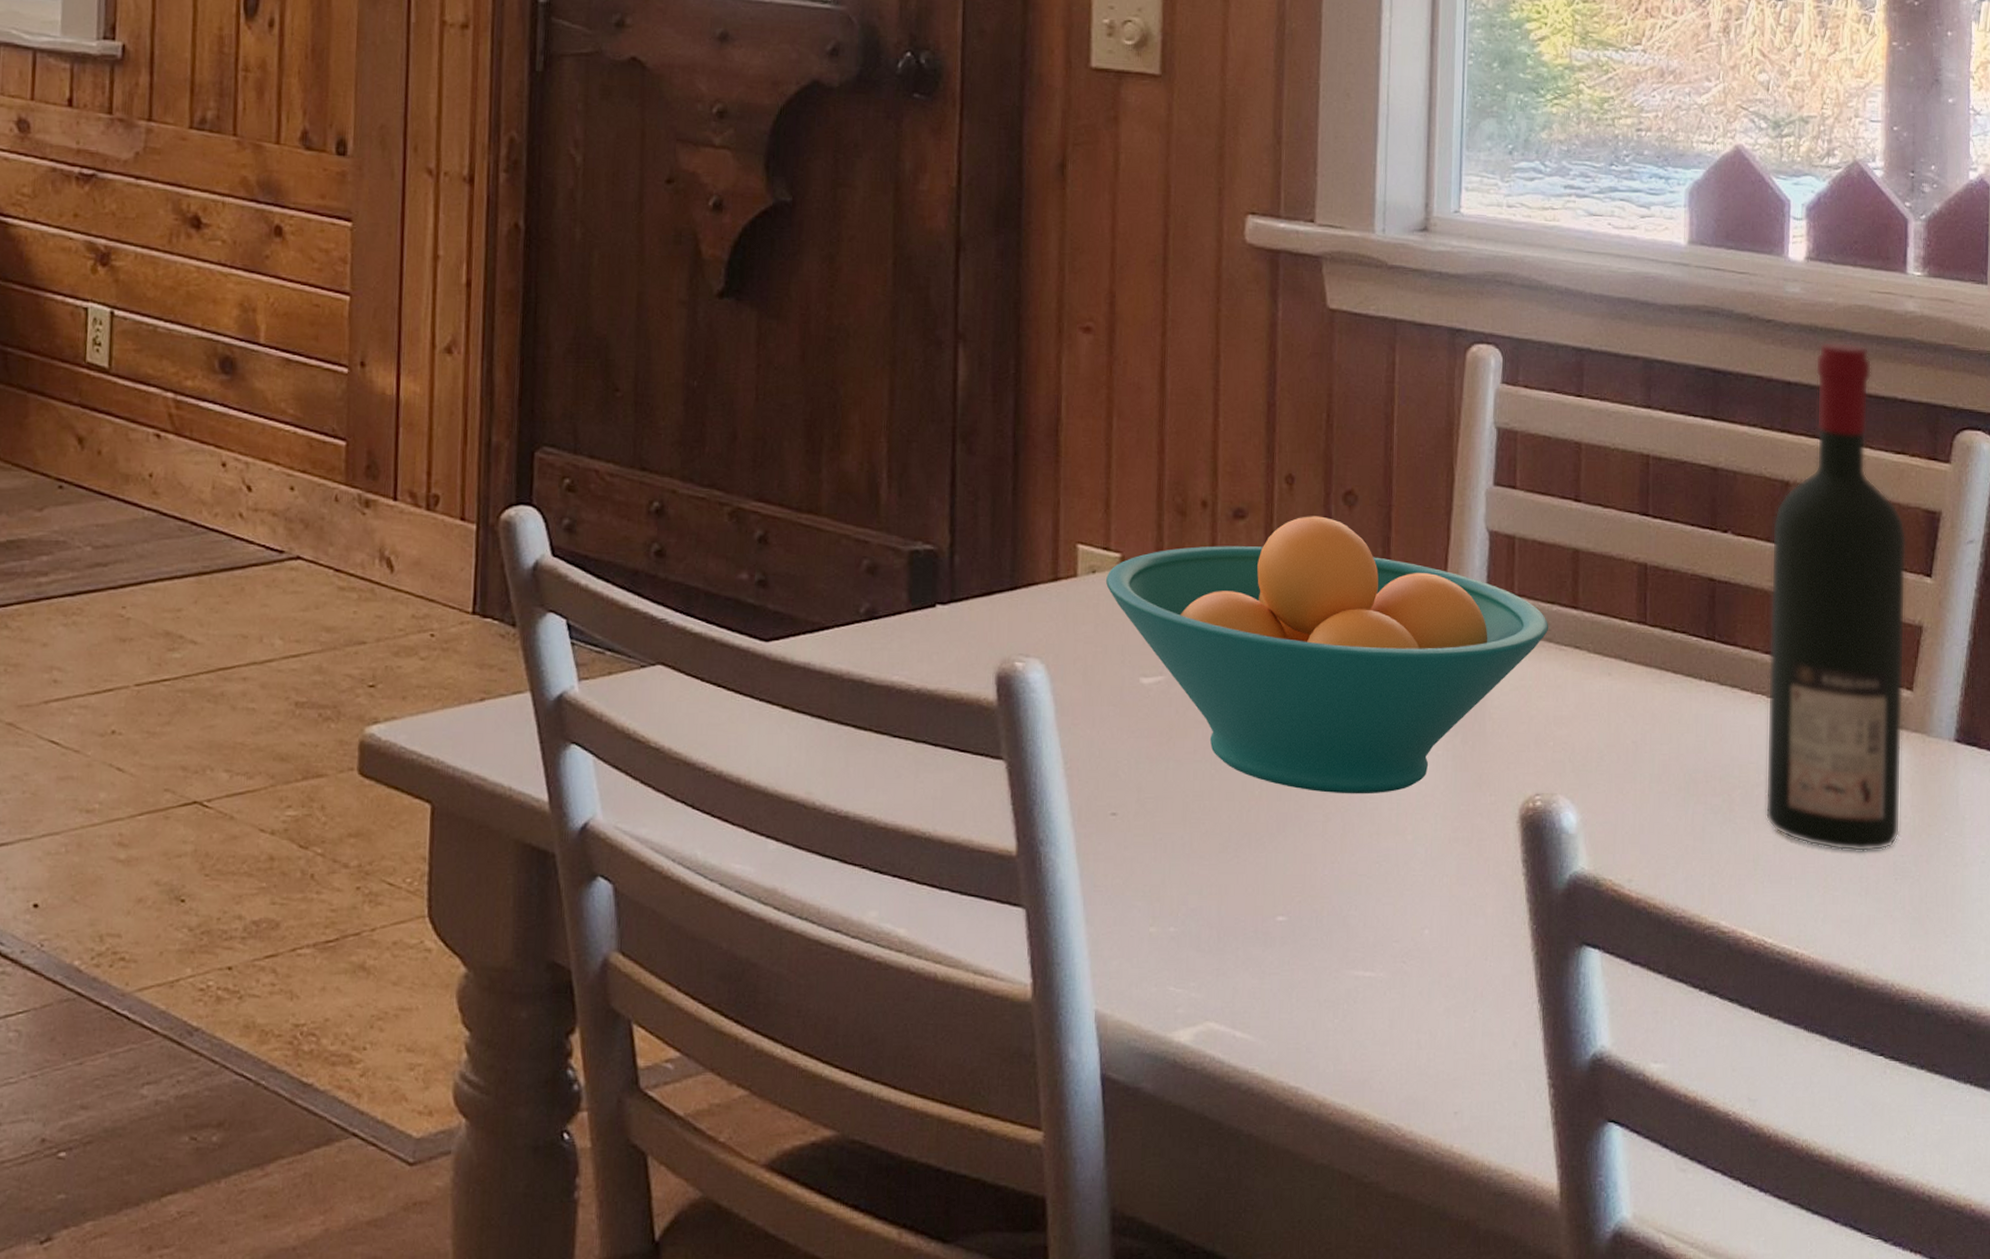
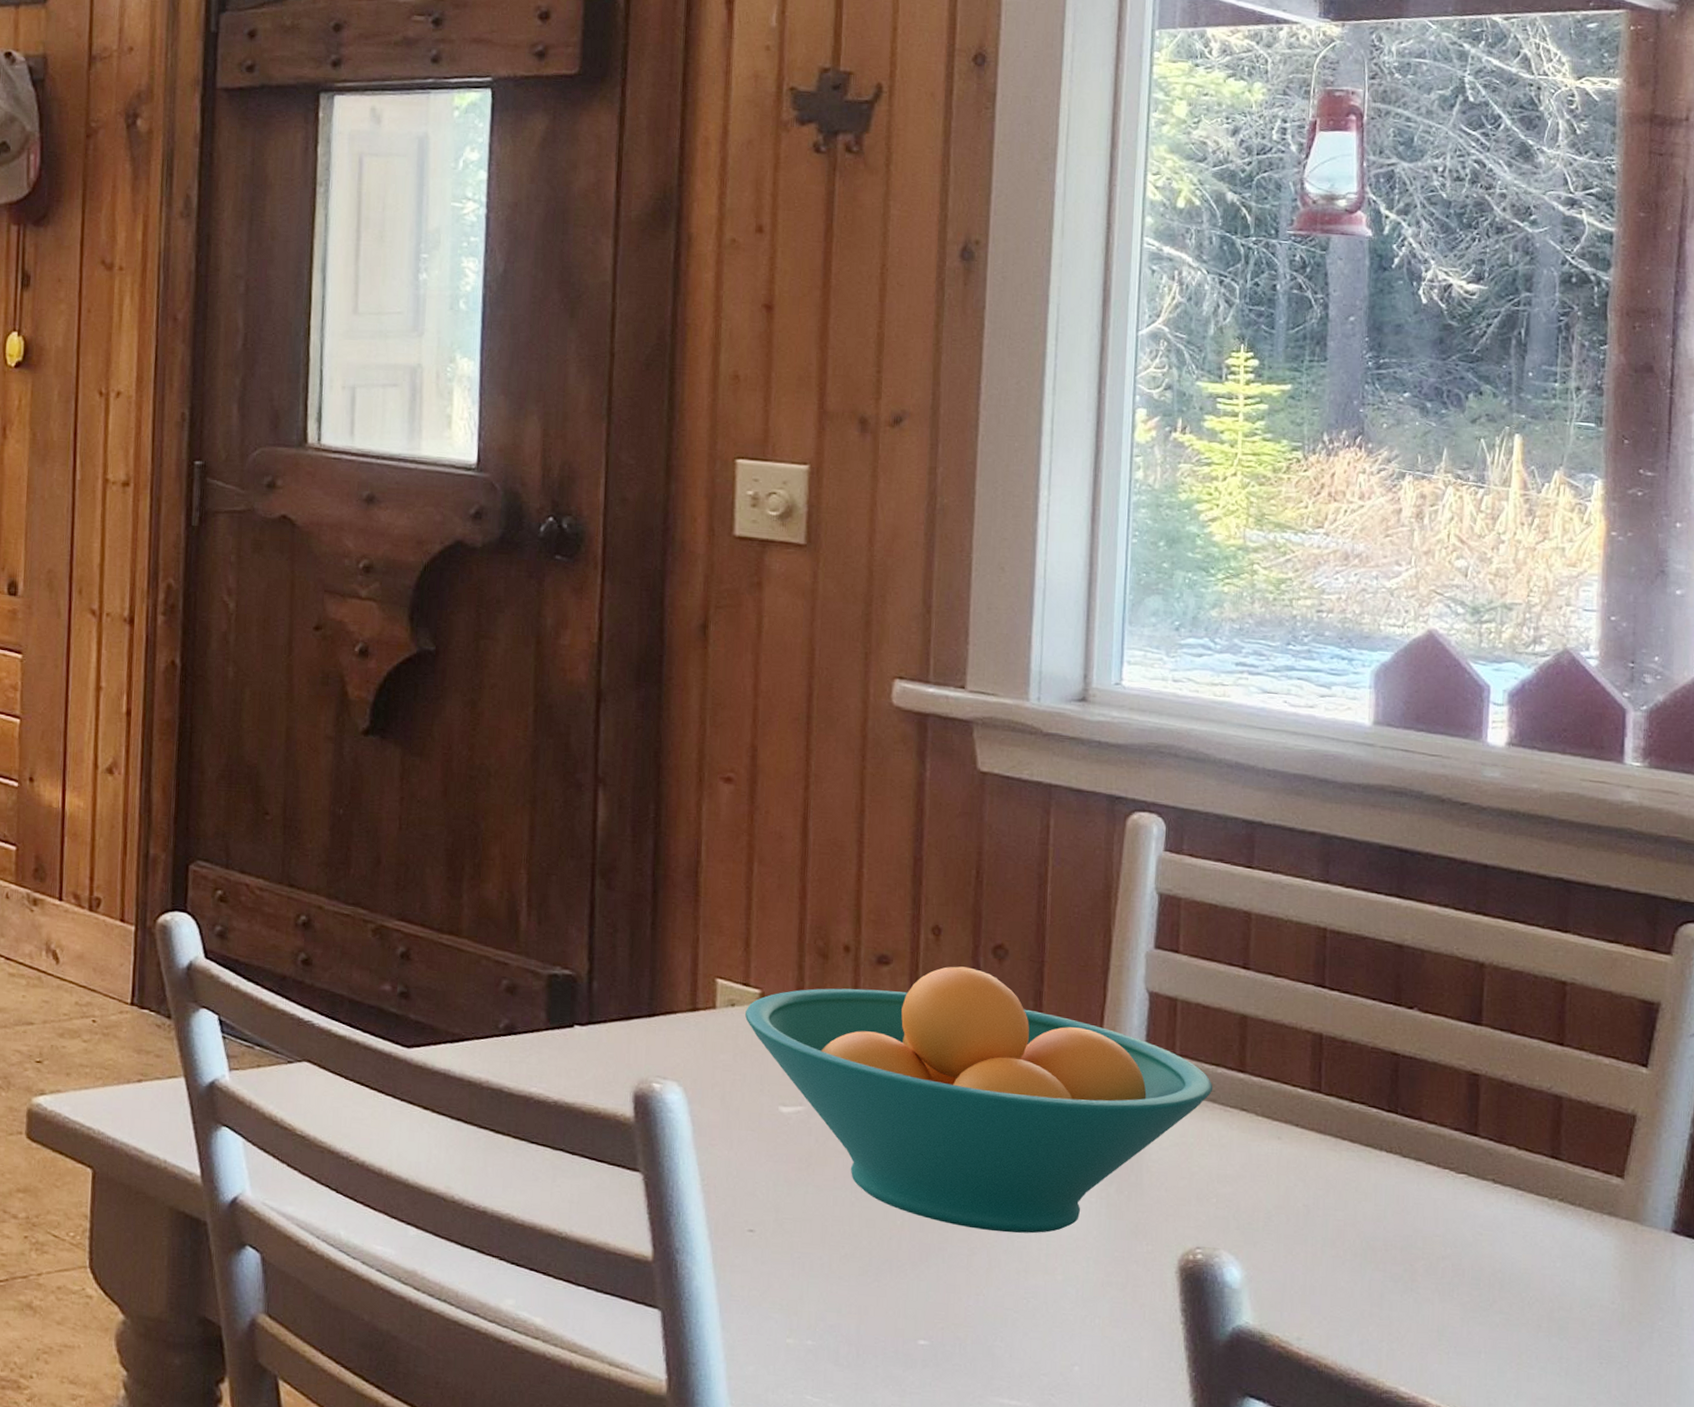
wine bottle: present [1765,341,1907,852] -> none [1452,826,1620,1334]

